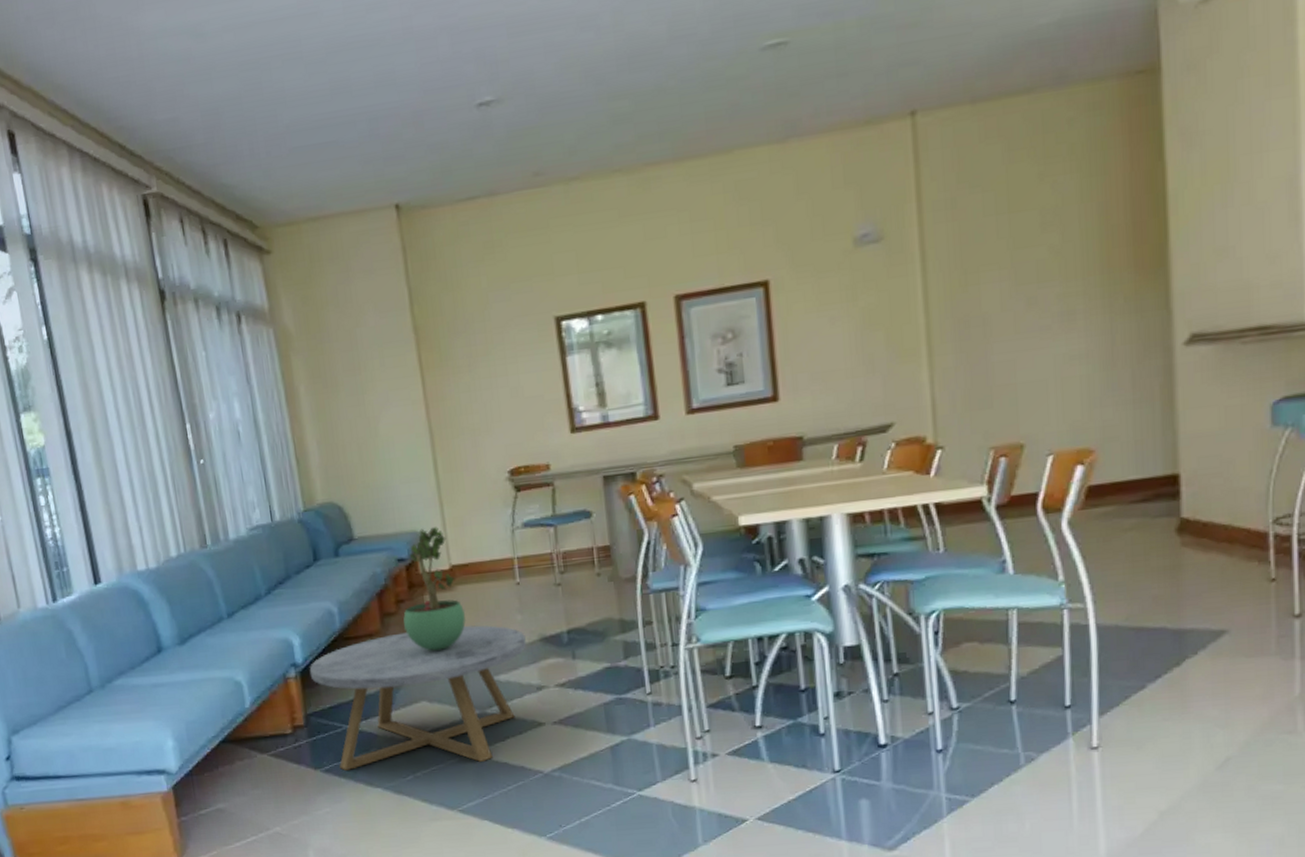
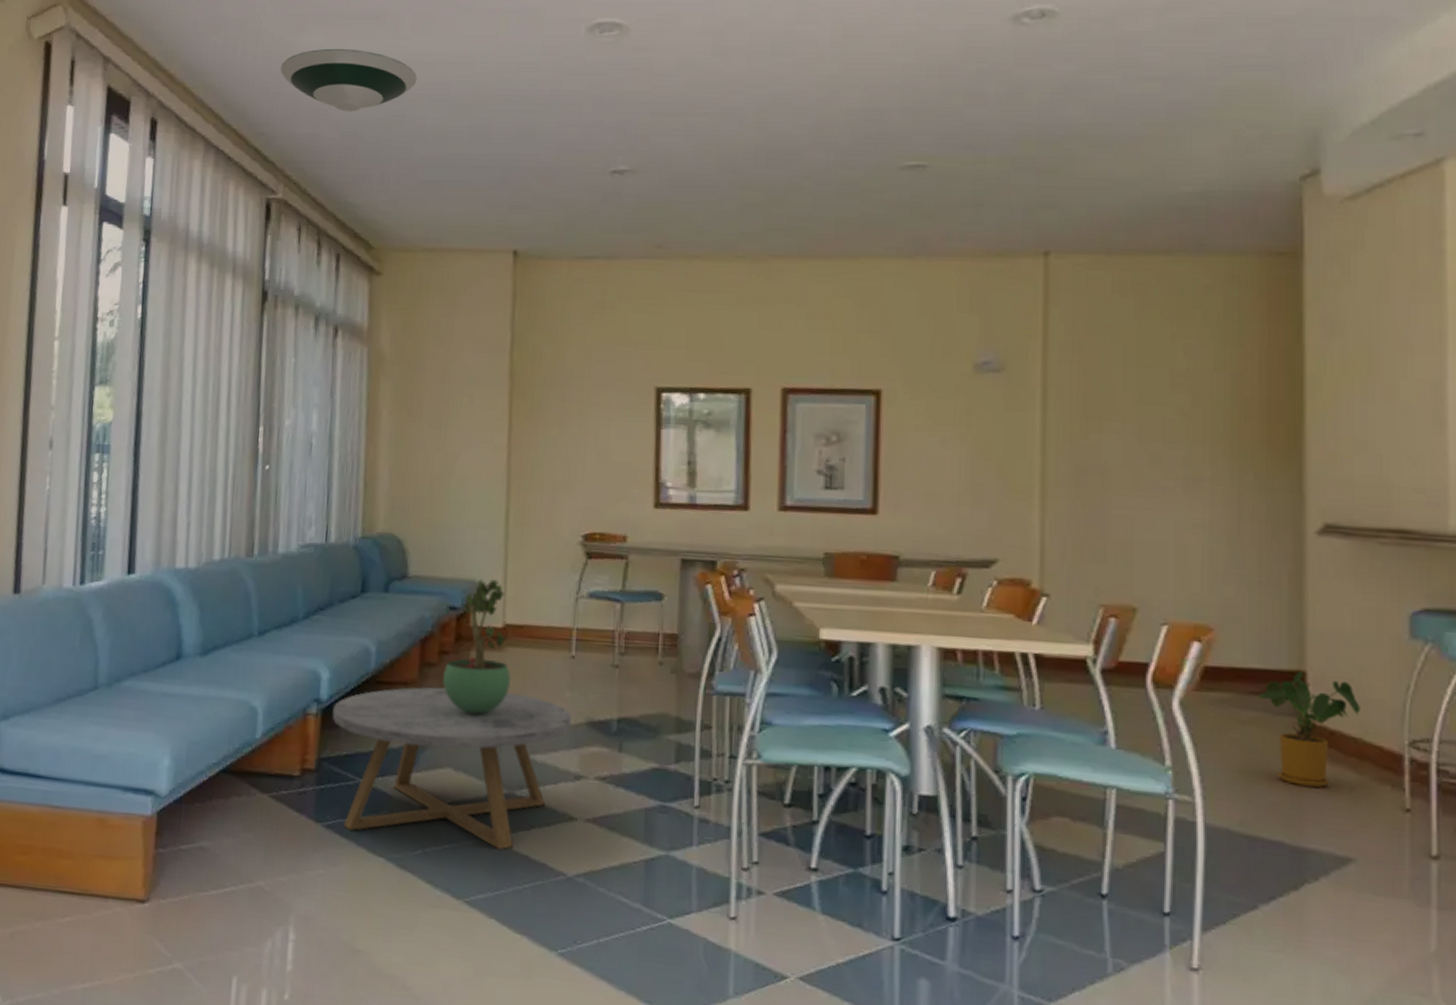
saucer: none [125,18,267,89] -> present [280,48,418,112]
house plant: none [1135,474,1229,576] -> present [1256,670,1360,787]

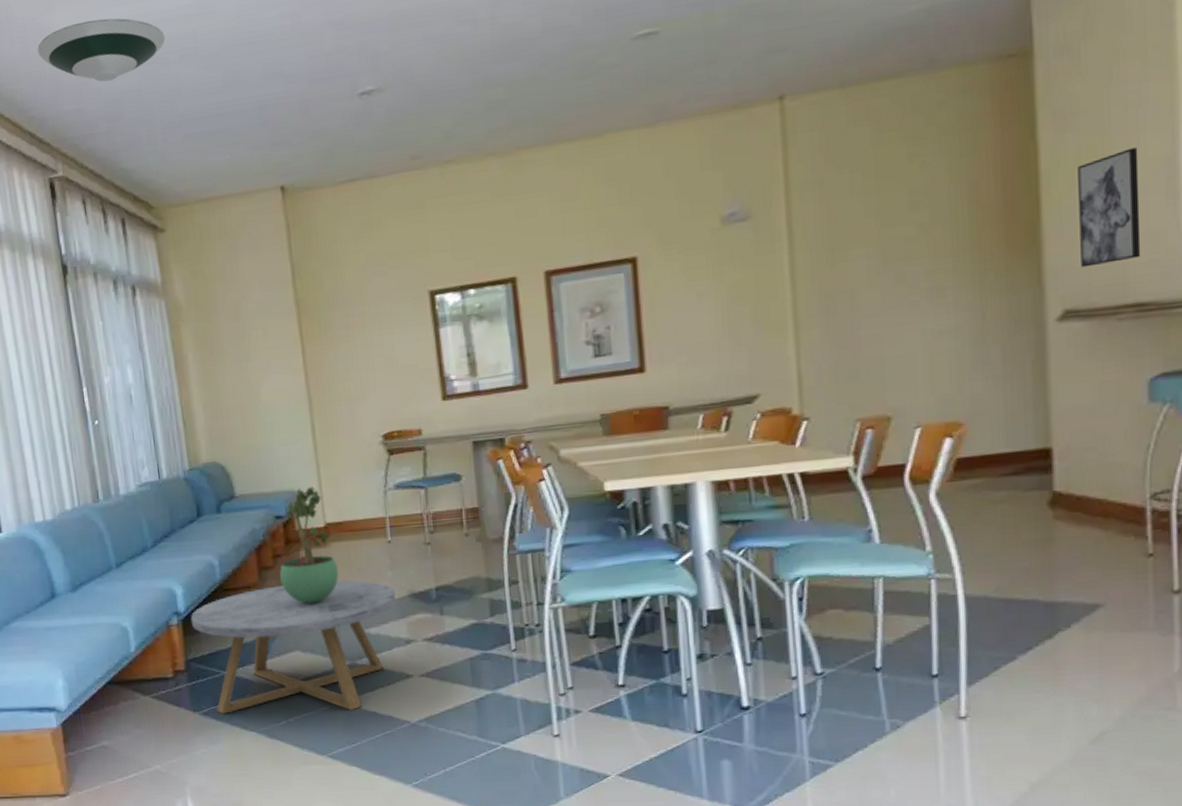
house plant: present [1256,670,1360,787] -> none [1006,448,1104,549]
wall art: none [1344,367,1406,483] -> present [1078,147,1141,268]

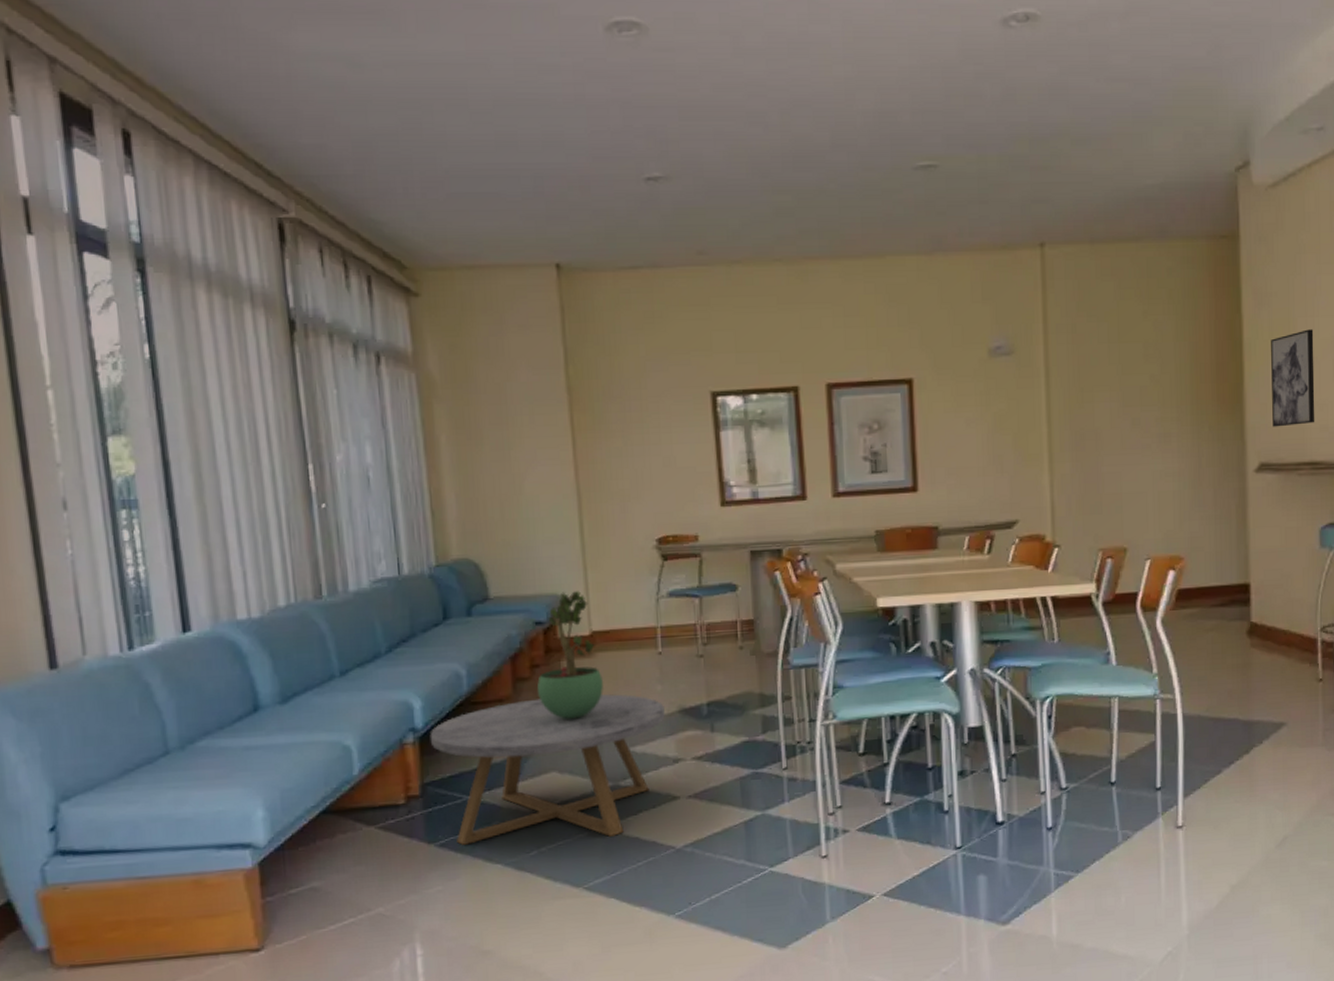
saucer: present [37,18,166,82] -> none [271,47,430,119]

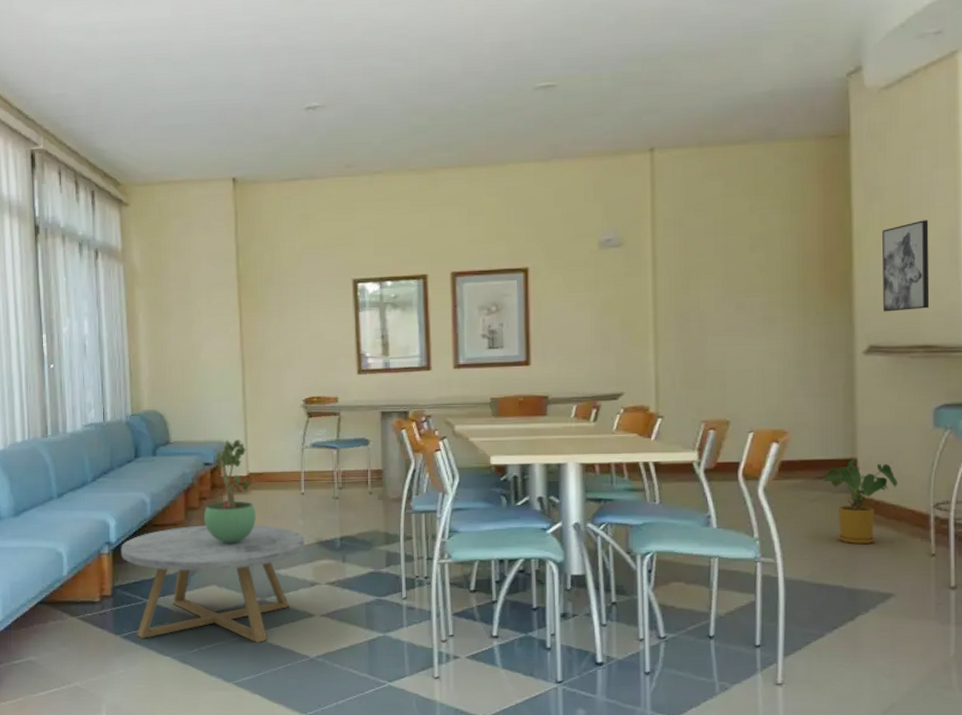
house plant: none [1215,583,1288,673] -> present [820,458,897,544]

